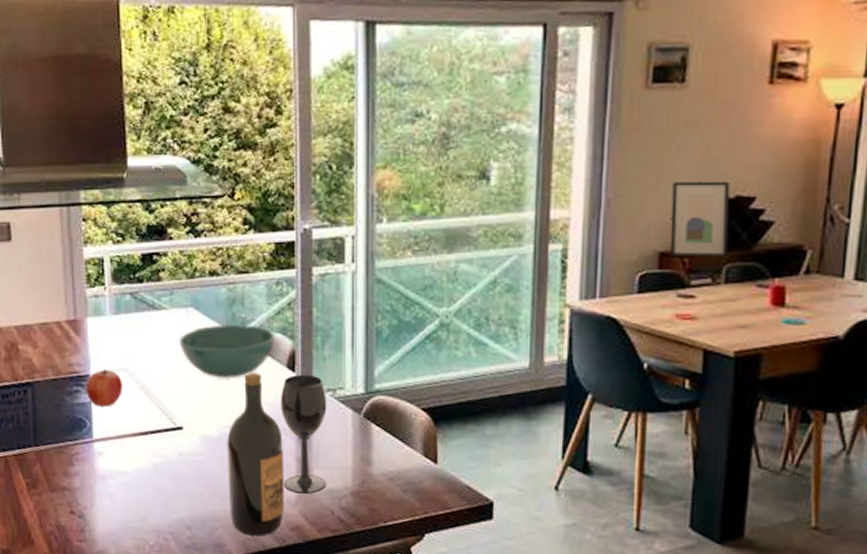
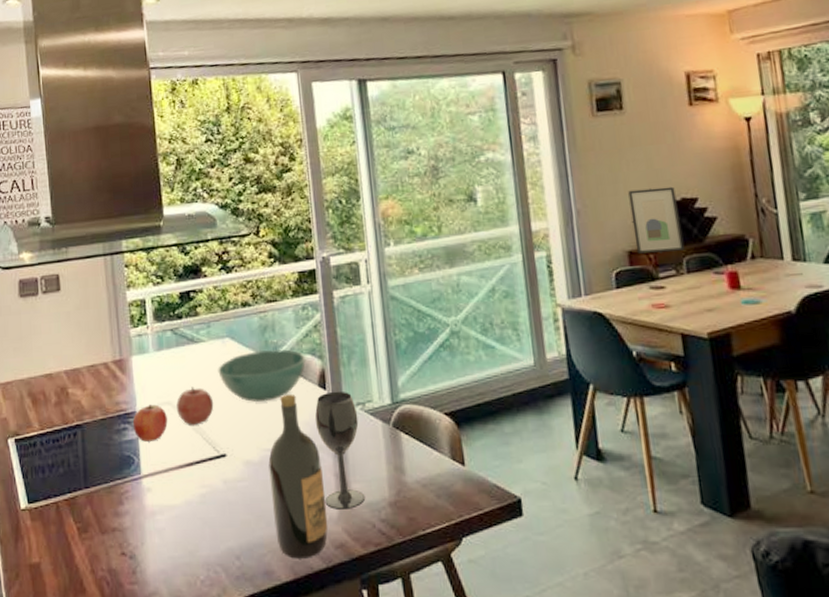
fruit: none [133,355,173,395] -> present [176,387,214,425]

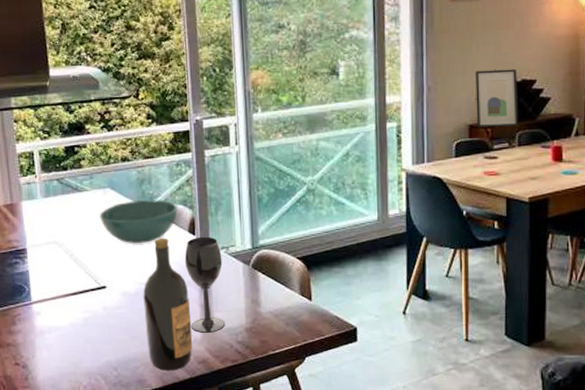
fruit: present [132,404,168,442] -> none [23,243,55,274]
fruit: present [176,387,214,425] -> none [62,229,96,261]

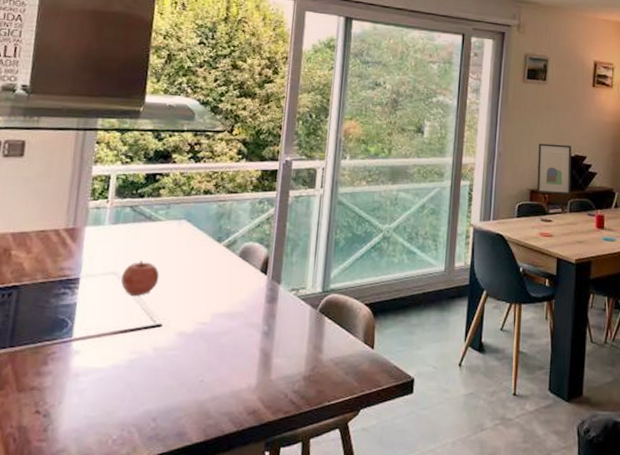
fruit: none [62,229,96,261] -> present [121,260,160,296]
bowl: present [99,199,178,243] -> none [169,234,253,280]
wine bottle: present [143,239,193,371] -> none [195,276,250,423]
wine glass: present [184,236,225,333] -> none [246,277,291,380]

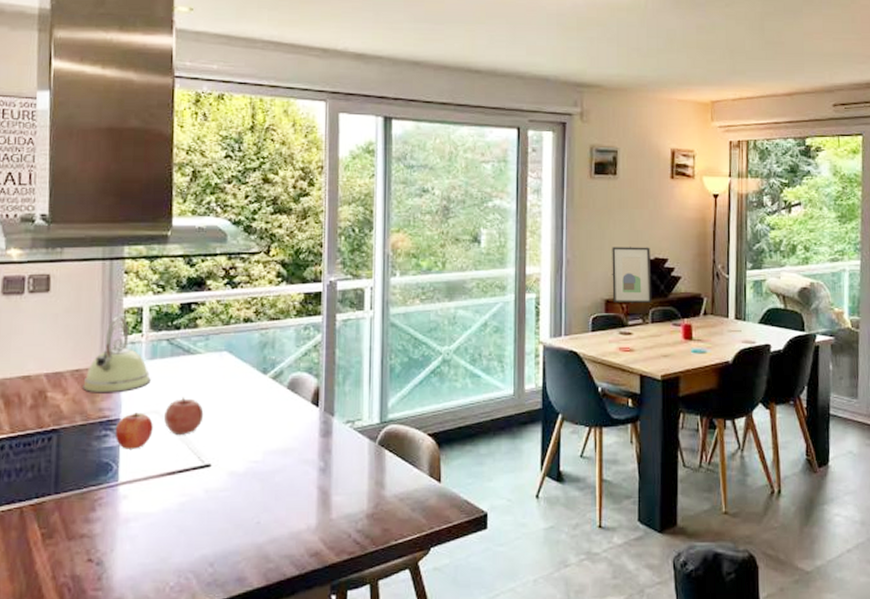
kettle: none [46,182,112,254] -> present [83,316,151,393]
fruit: none [72,273,111,307] -> present [114,413,153,449]

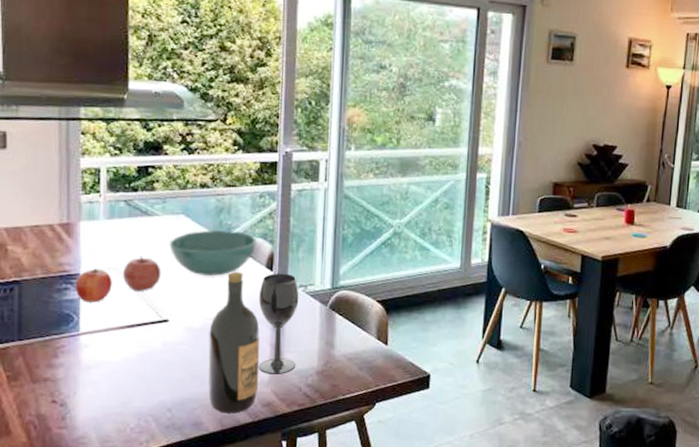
kettle: present [83,316,151,393] -> none [42,175,109,249]
bowl: none [212,365,302,415] -> present [169,229,257,276]
wine bottle: none [252,410,306,566] -> present [208,272,260,414]
wine glass: none [304,408,347,520] -> present [258,273,299,374]
picture frame: present [612,247,652,304] -> none [561,132,601,188]

